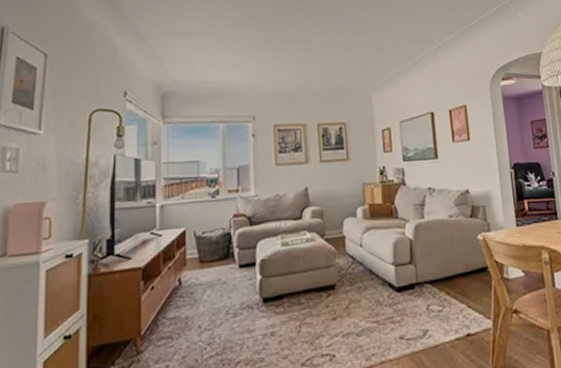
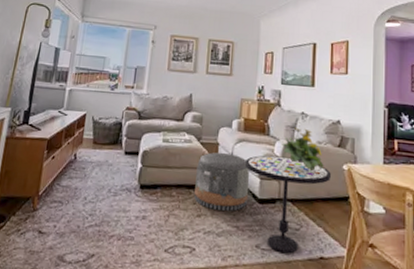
pouf: none [324,245,384,309] -> present [194,152,249,211]
side table: none [377,237,467,339] -> present [245,155,331,254]
flowering plant: none [412,204,459,248] -> present [282,127,324,172]

